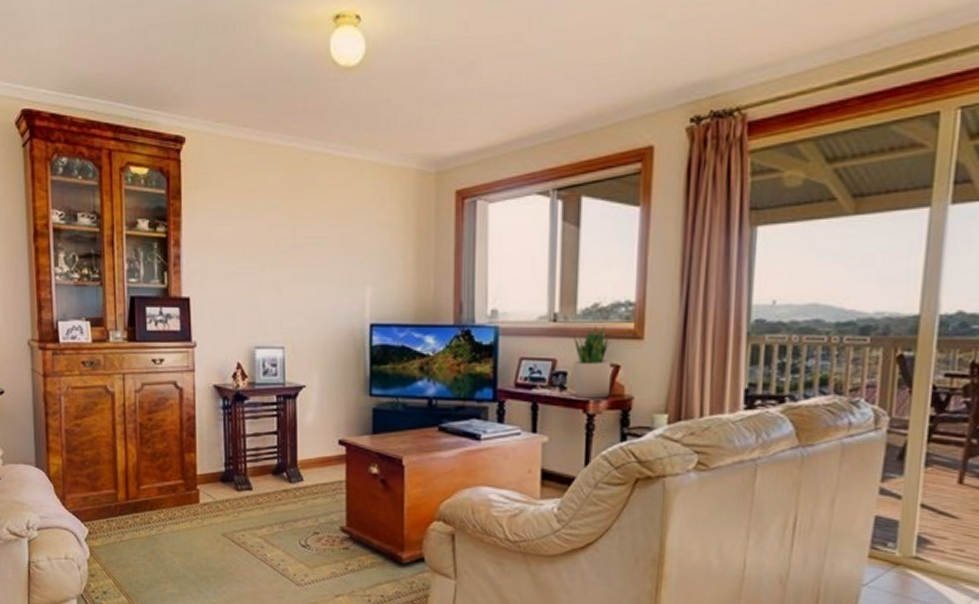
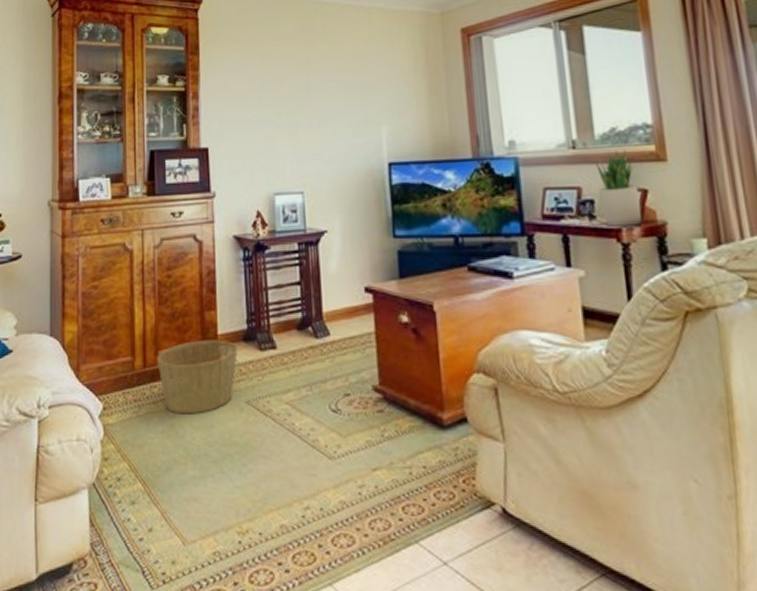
basket: none [139,478,216,543] -> present [157,339,238,415]

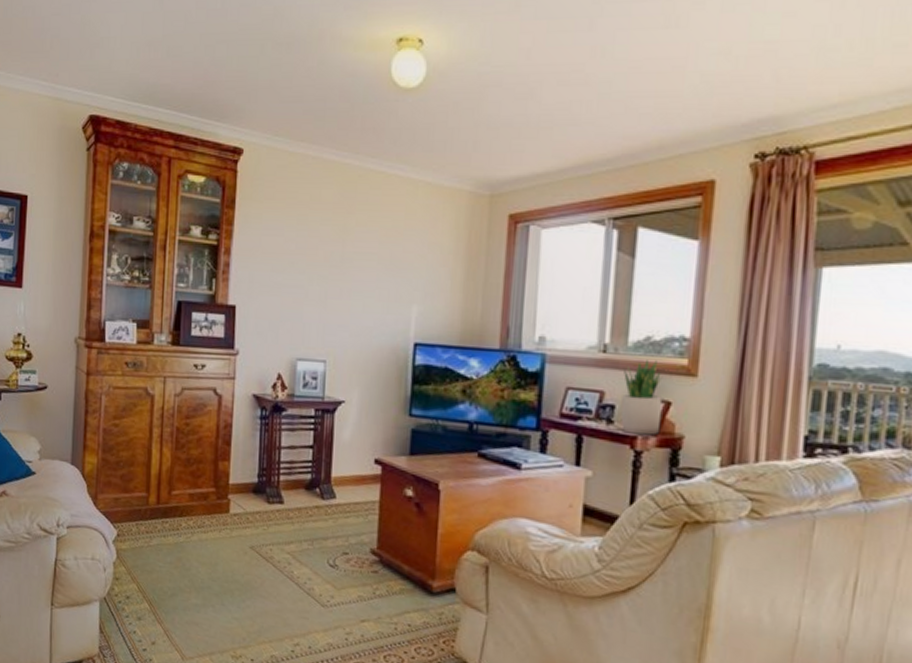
basket: present [157,339,238,415] -> none [170,486,247,552]

